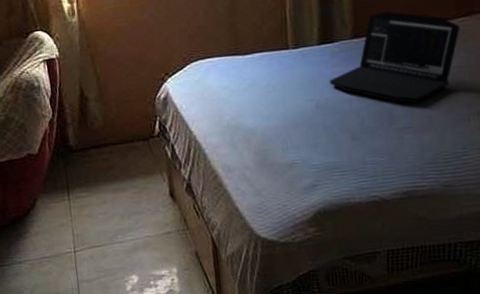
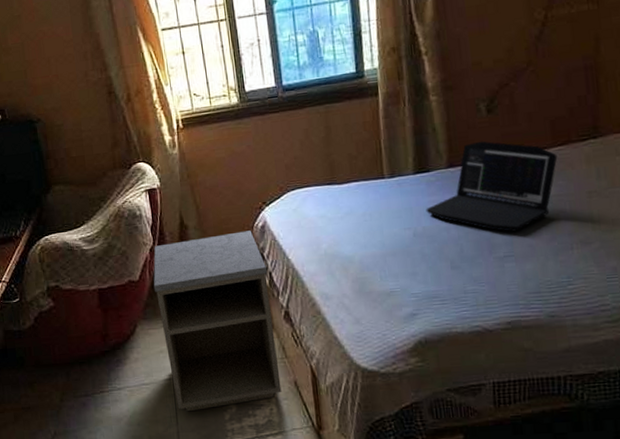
nightstand: none [53,102,183,284] -> present [153,230,282,412]

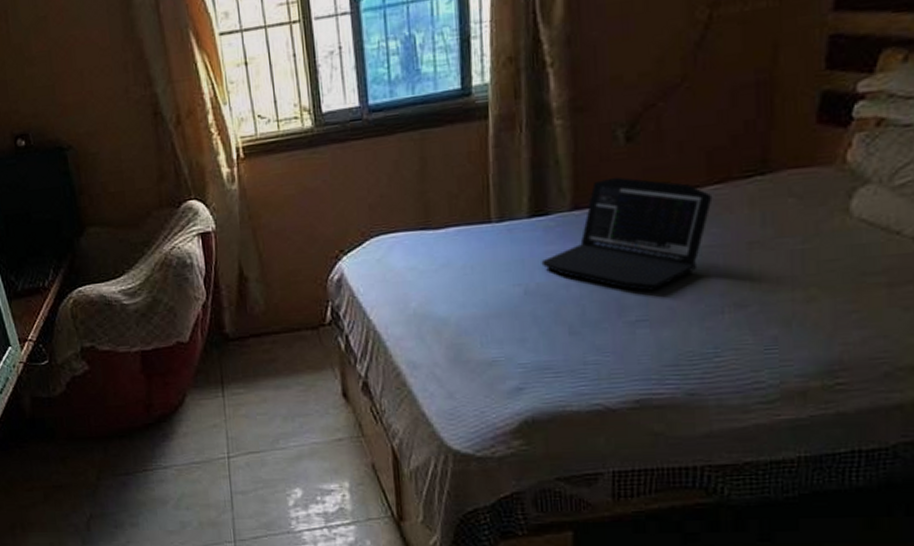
nightstand: present [153,230,282,412] -> none [206,284,356,496]

